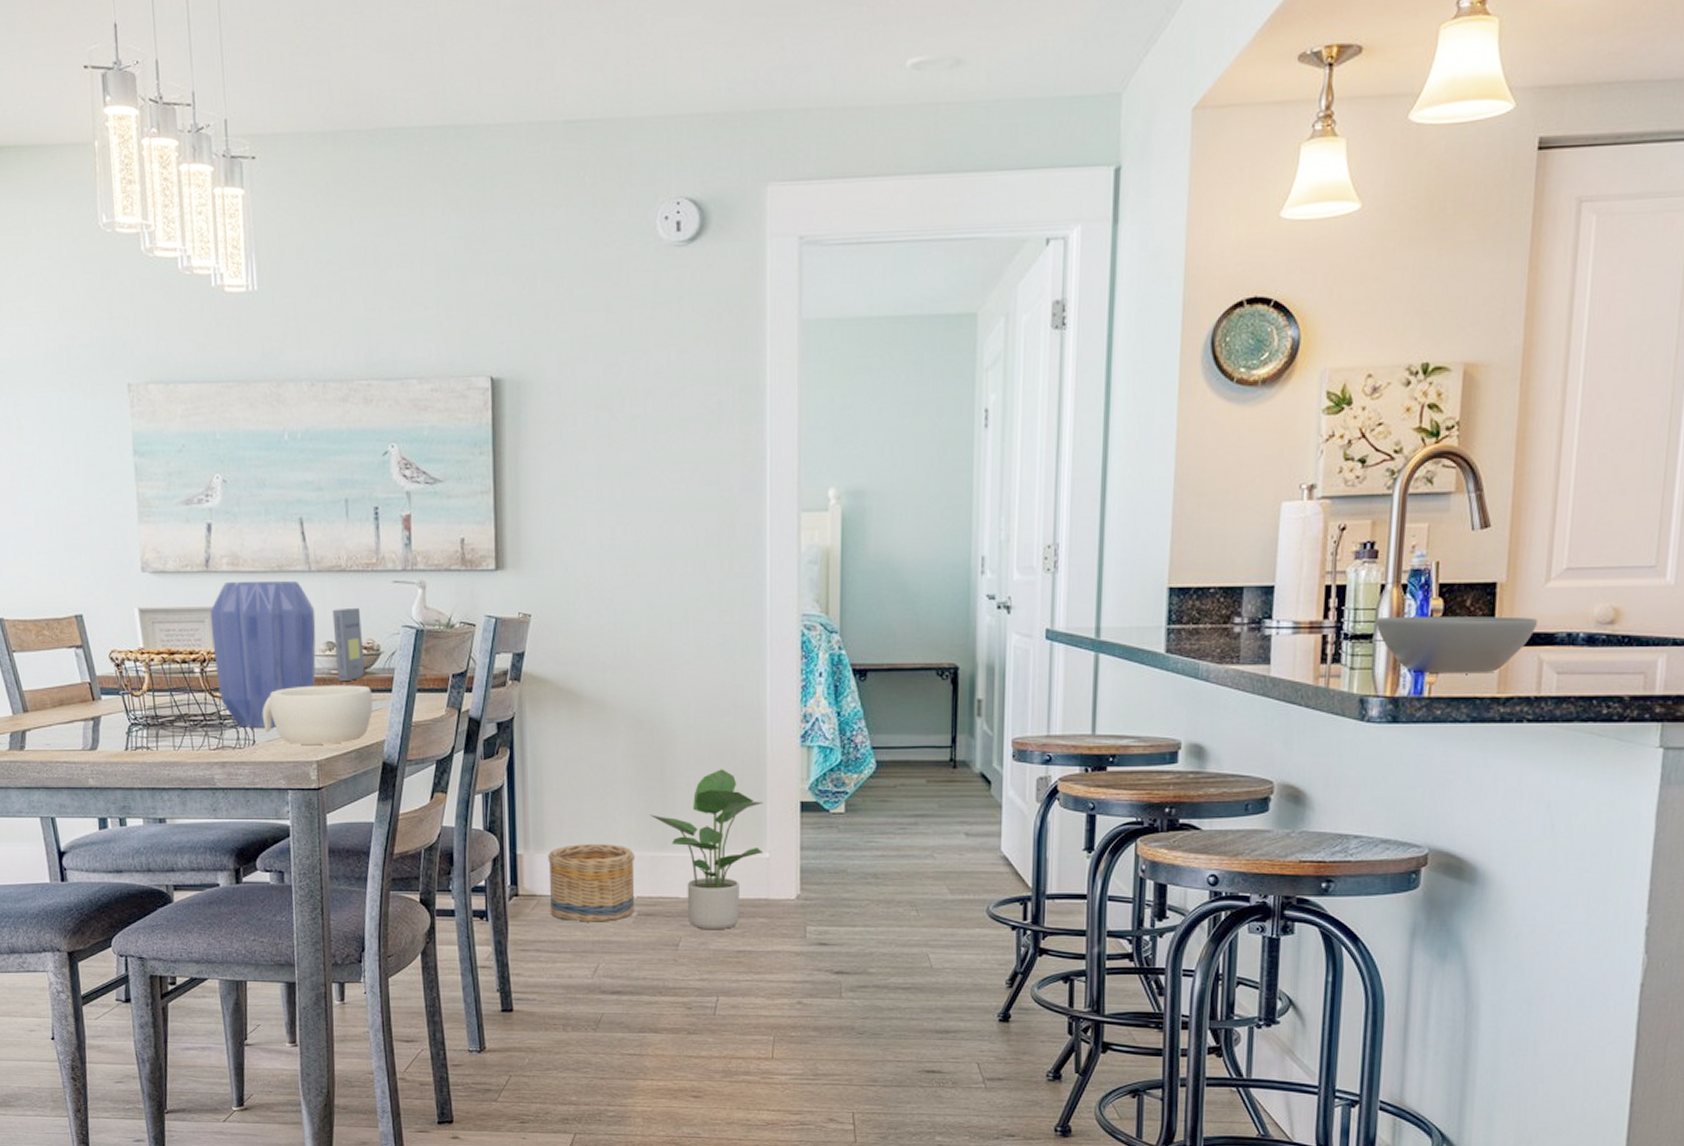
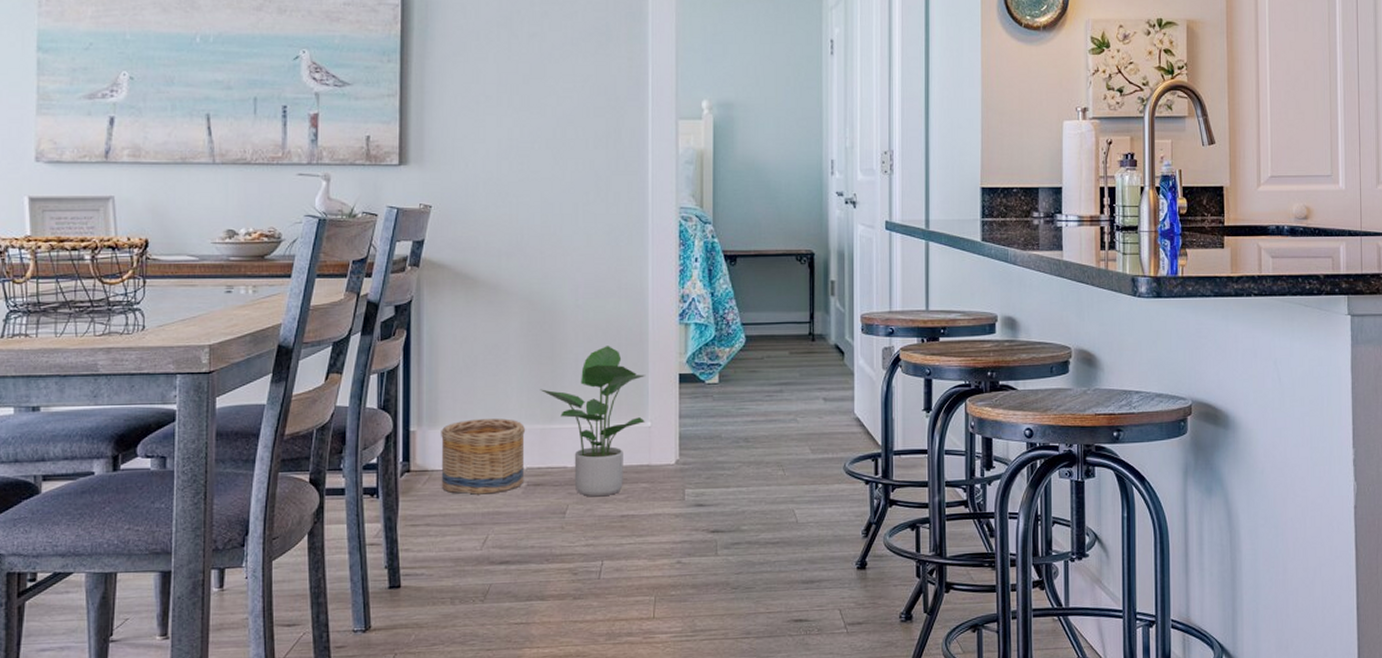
vase: present [209,580,316,728] -> none [105,171,217,313]
bowl: present [262,685,373,744] -> none [154,271,272,329]
book: present [332,607,365,682] -> none [234,198,265,268]
soup bowl: present [1375,615,1539,674] -> none [1139,212,1255,258]

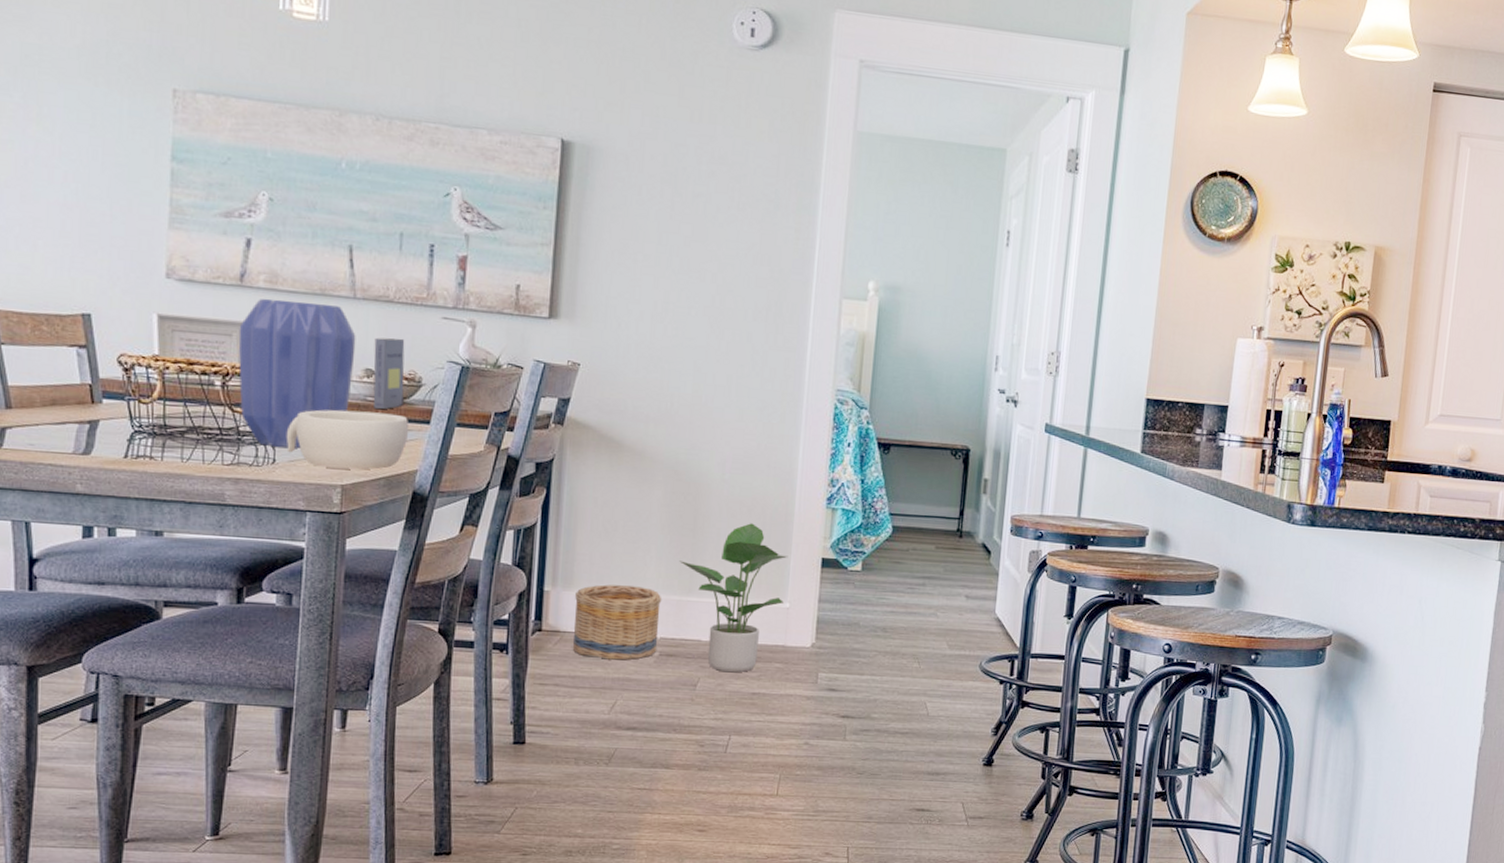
vase: none [105,171,217,313] -> present [238,298,356,448]
bowl: none [154,271,272,329] -> present [286,409,409,470]
book: none [234,198,265,268] -> present [373,337,405,410]

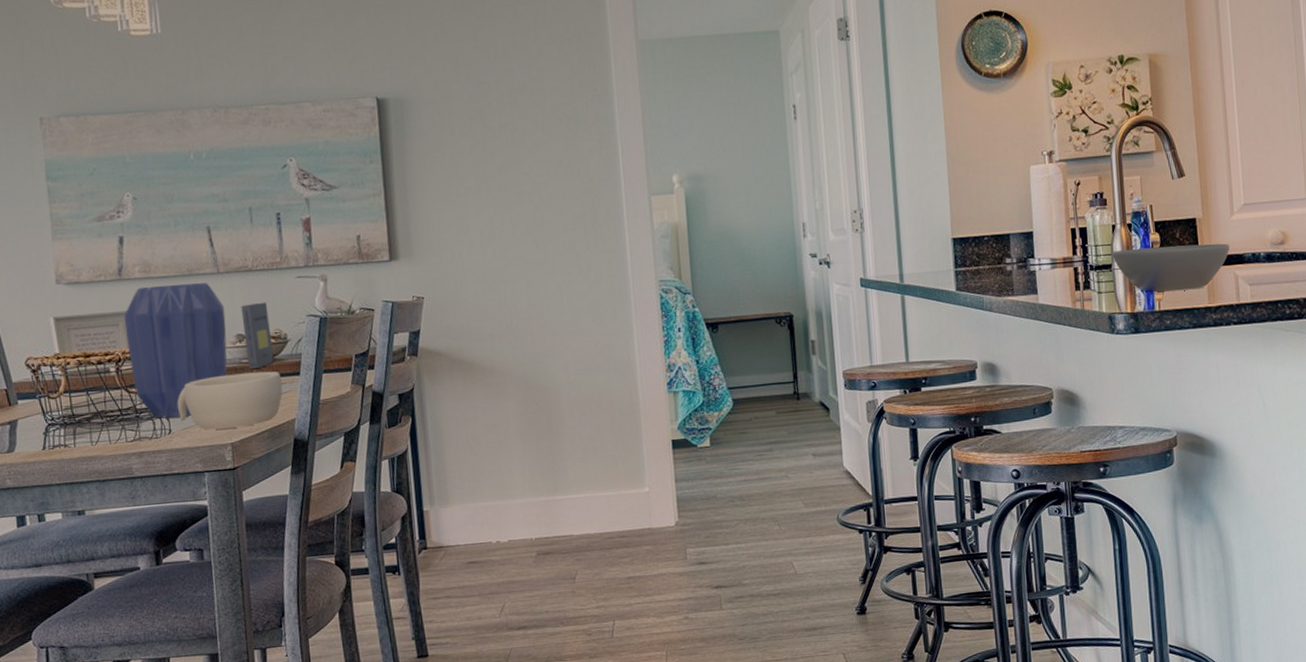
basket: present [573,584,662,660] -> none [452,493,533,566]
potted plant: present [679,523,788,673] -> none [541,418,643,562]
soup bowl: none [1302,439,1419,492] -> present [1112,243,1230,292]

